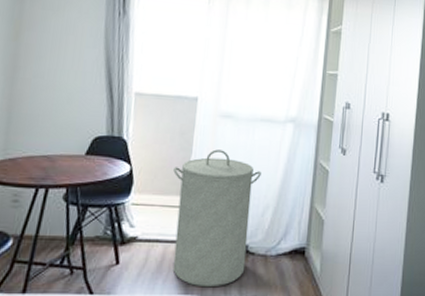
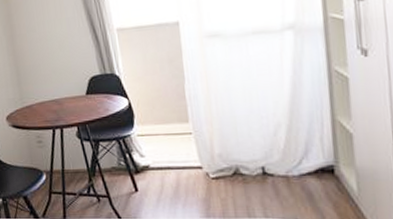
laundry hamper: present [172,149,261,288] -> none [170,71,266,211]

